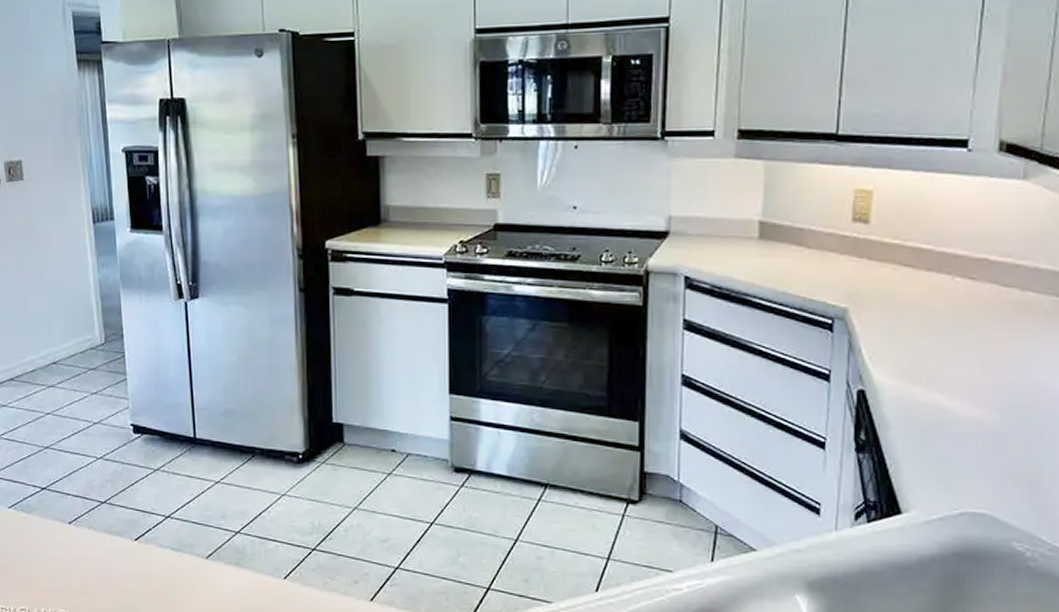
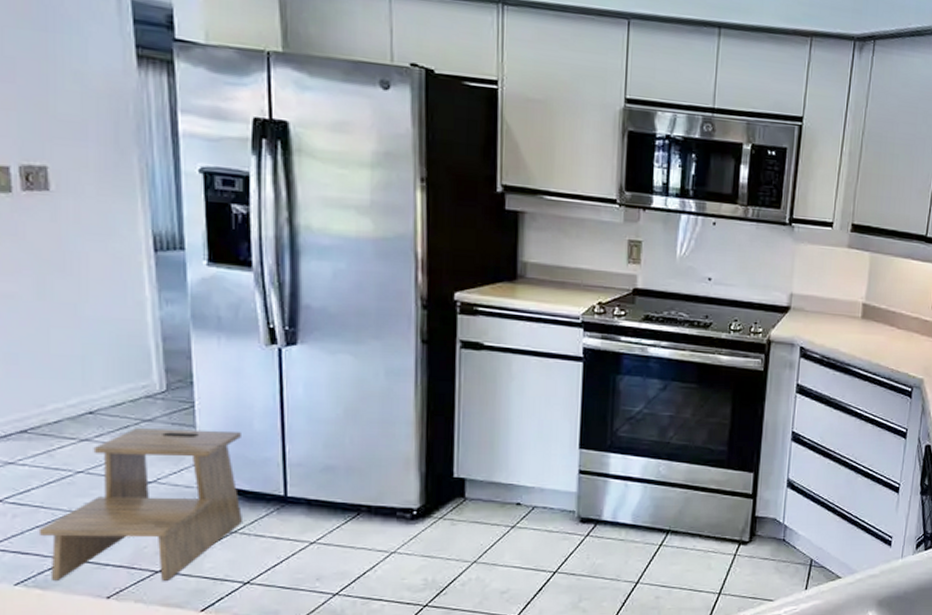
step stool: none [23,376,163,511] -> present [38,428,242,581]

